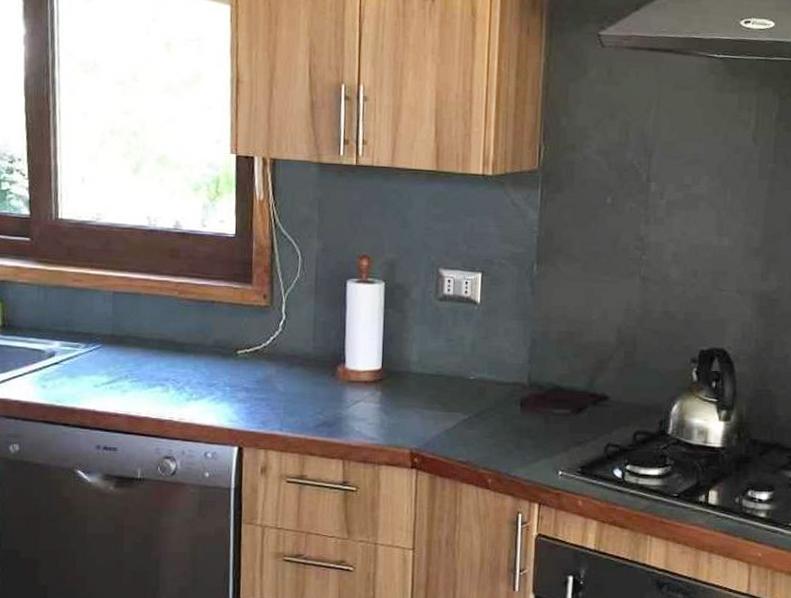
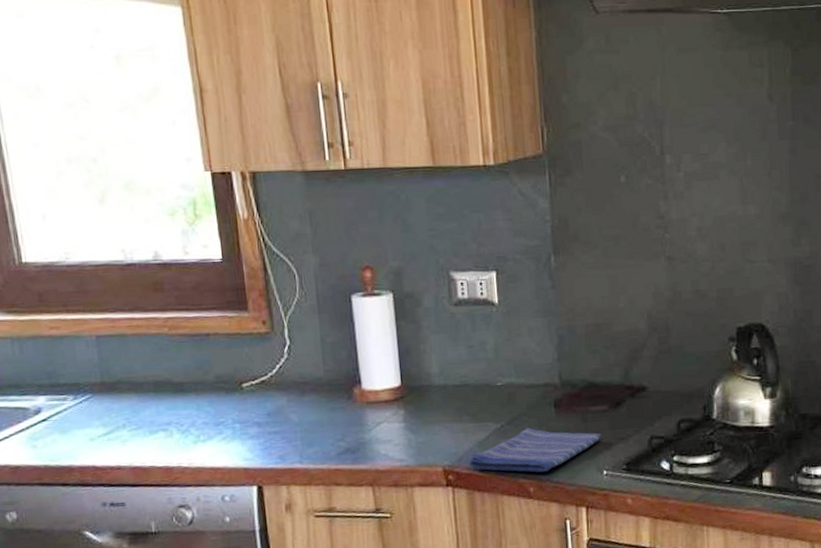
dish towel: none [433,422,562,466] -> present [468,427,602,473]

